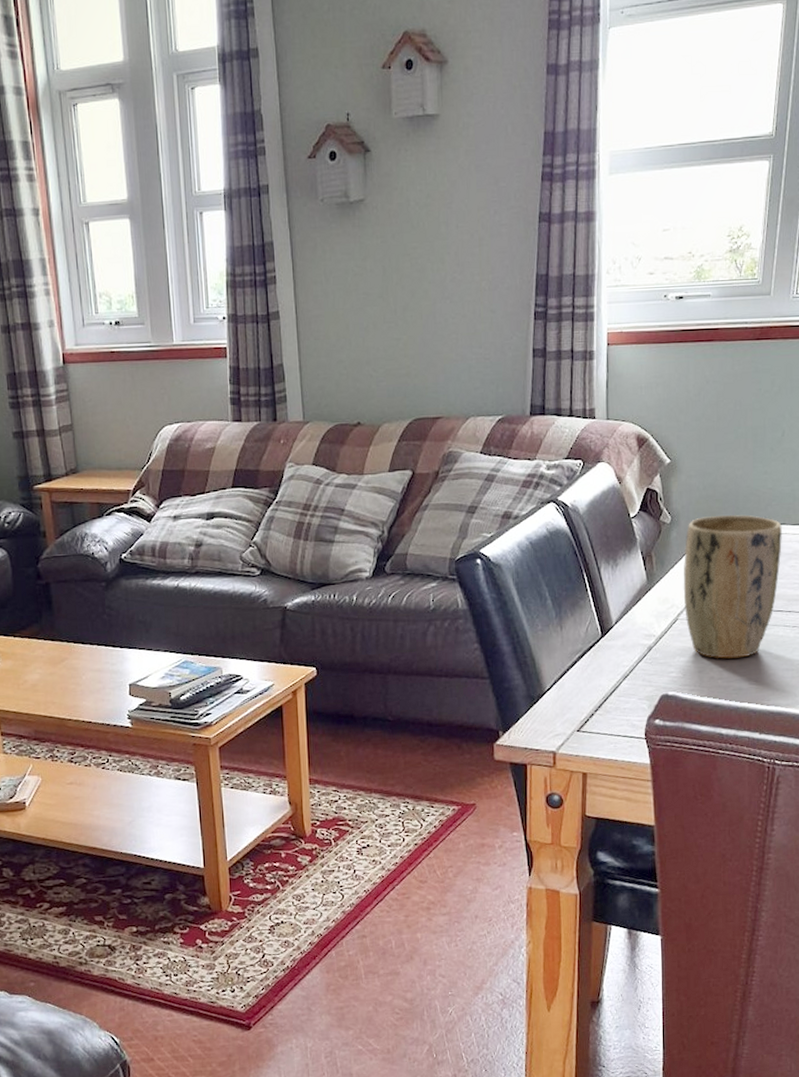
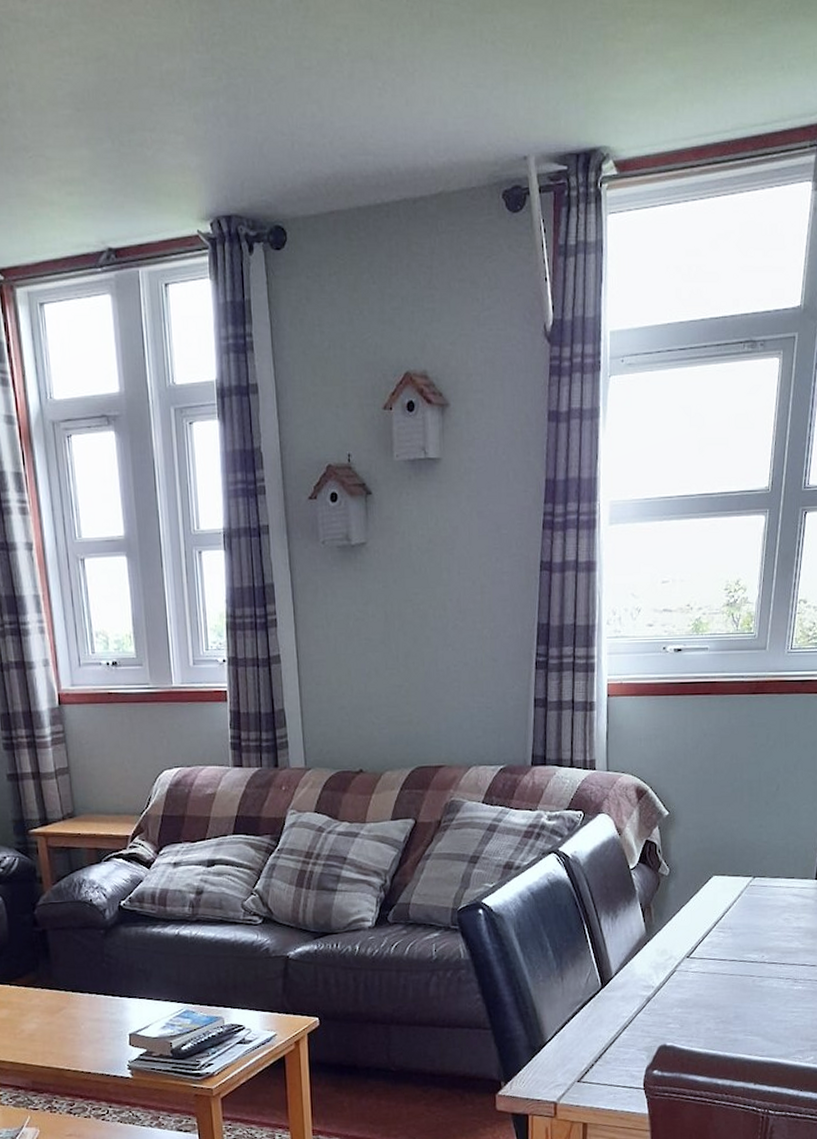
plant pot: present [683,514,782,659] -> none [681,867,776,1010]

